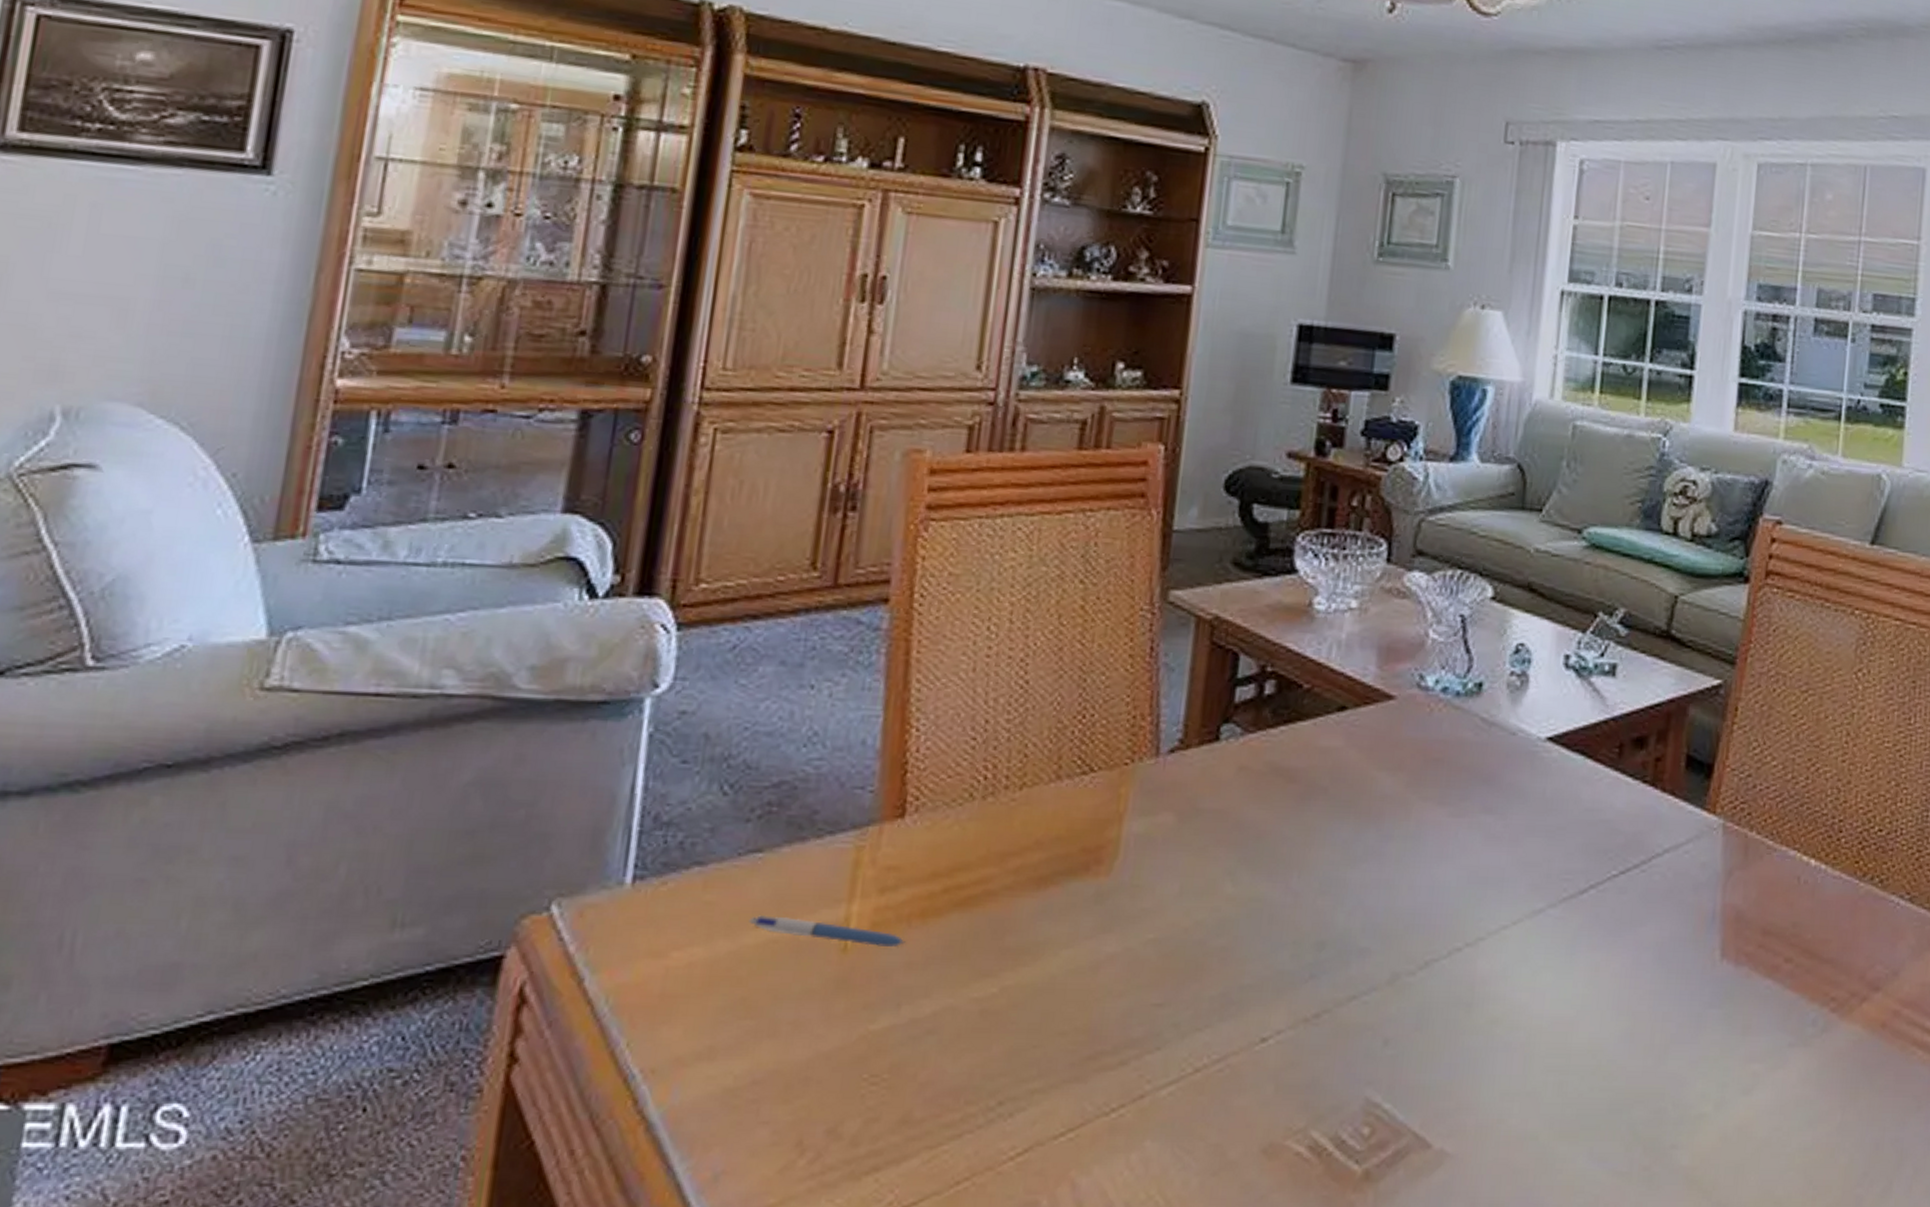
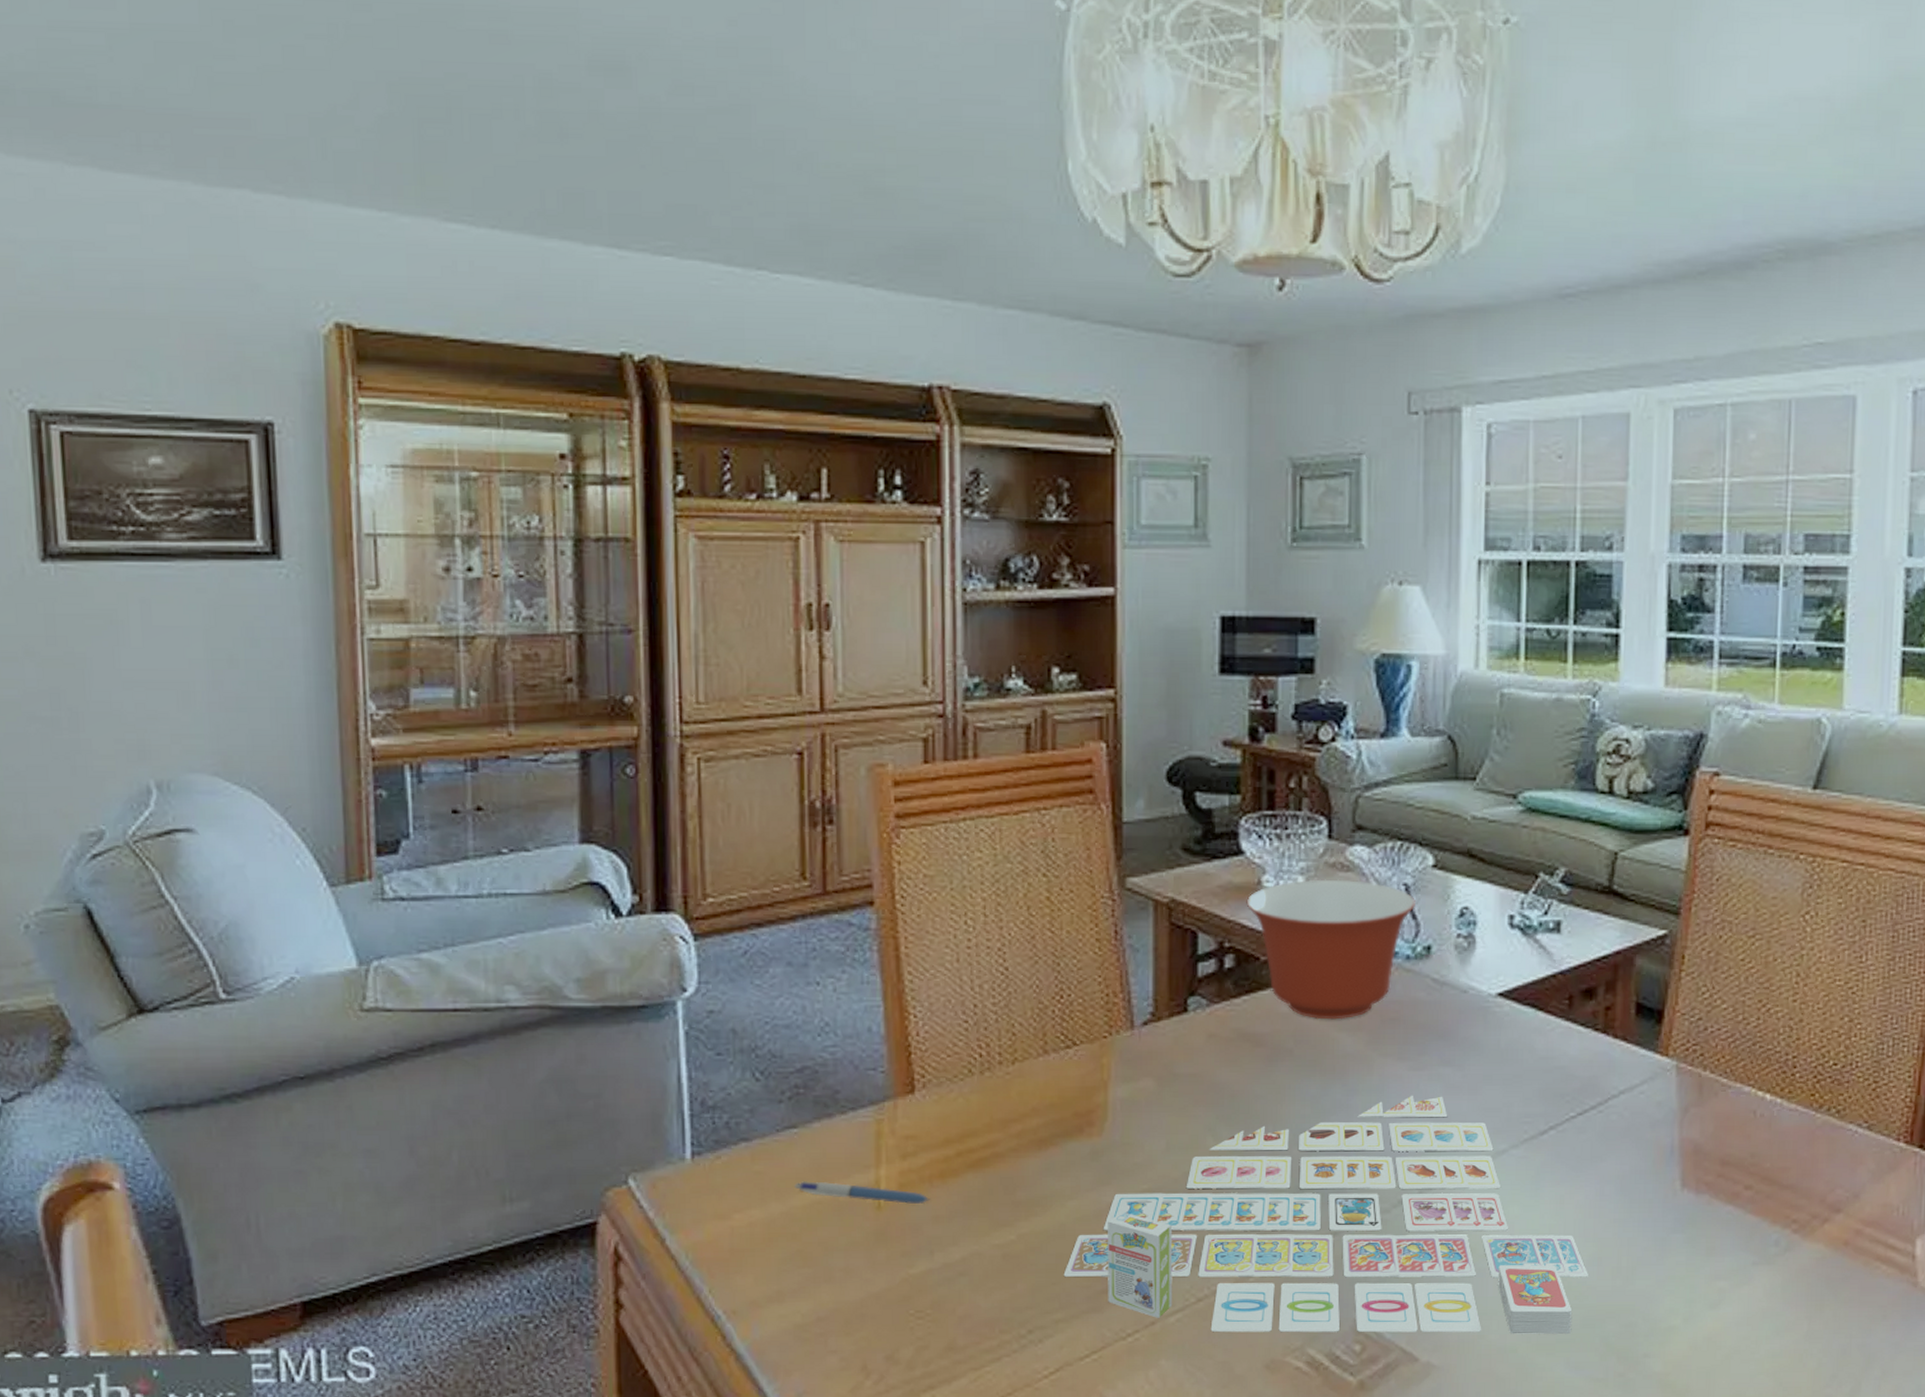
board game: none [1047,844,1619,1119] -> present [1063,1095,1588,1334]
mixing bowl: none [1294,604,1471,758] -> present [1246,879,1415,1020]

